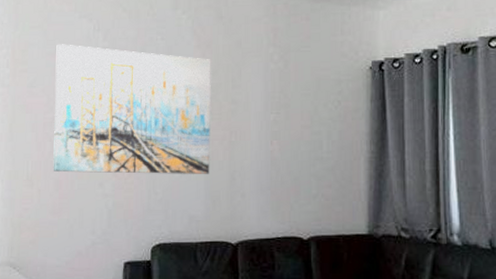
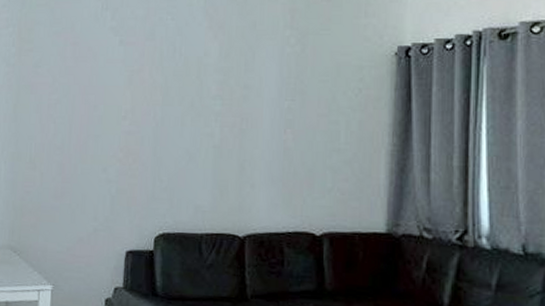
wall art: present [53,44,211,174] -> none [56,23,223,163]

